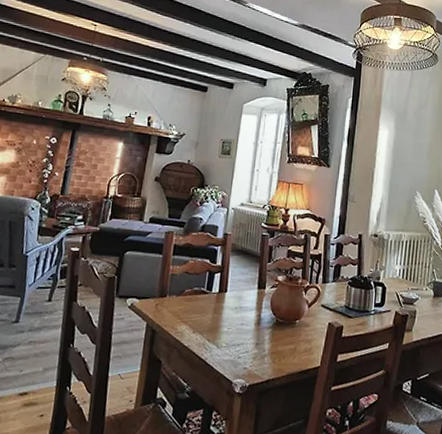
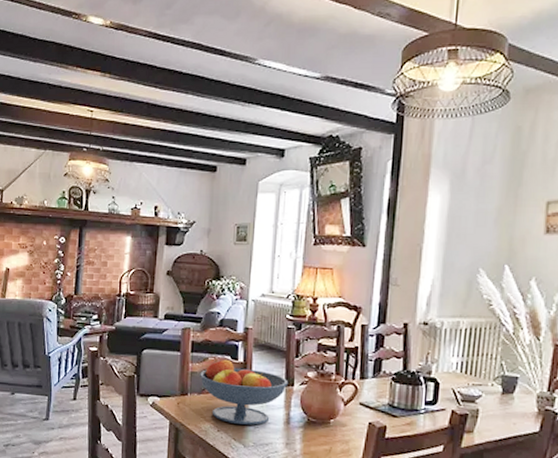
fruit bowl: none [179,261,261,327] -> present [200,358,289,426]

